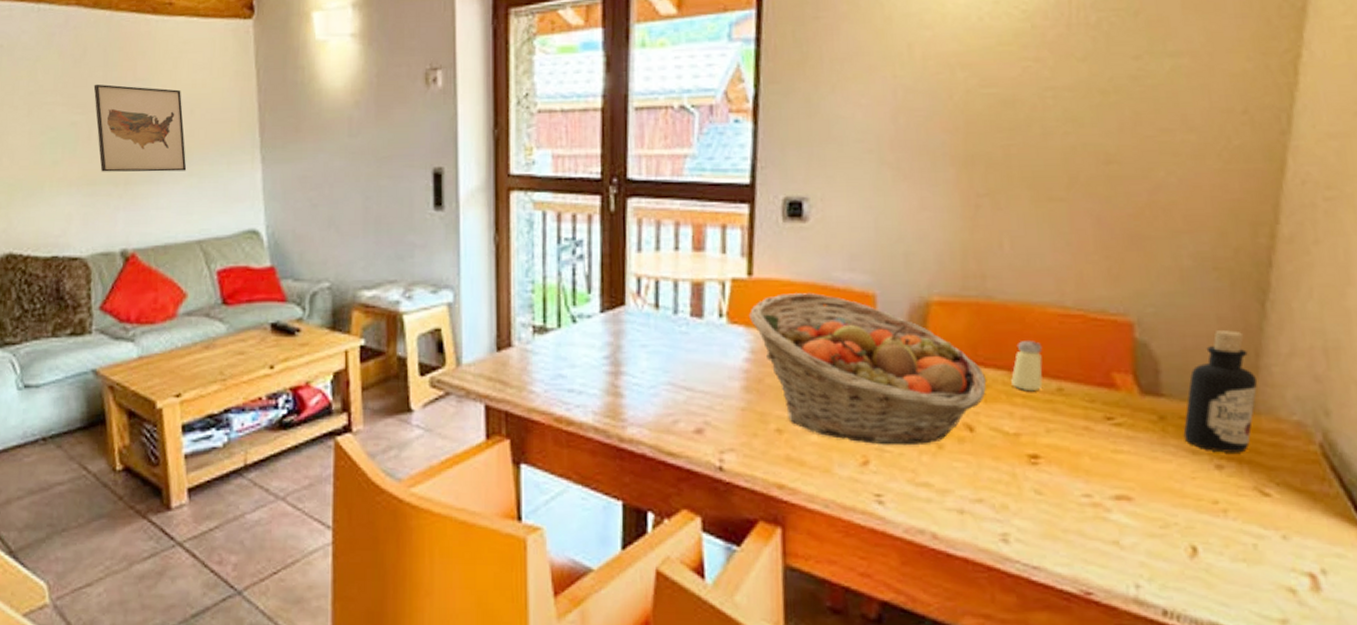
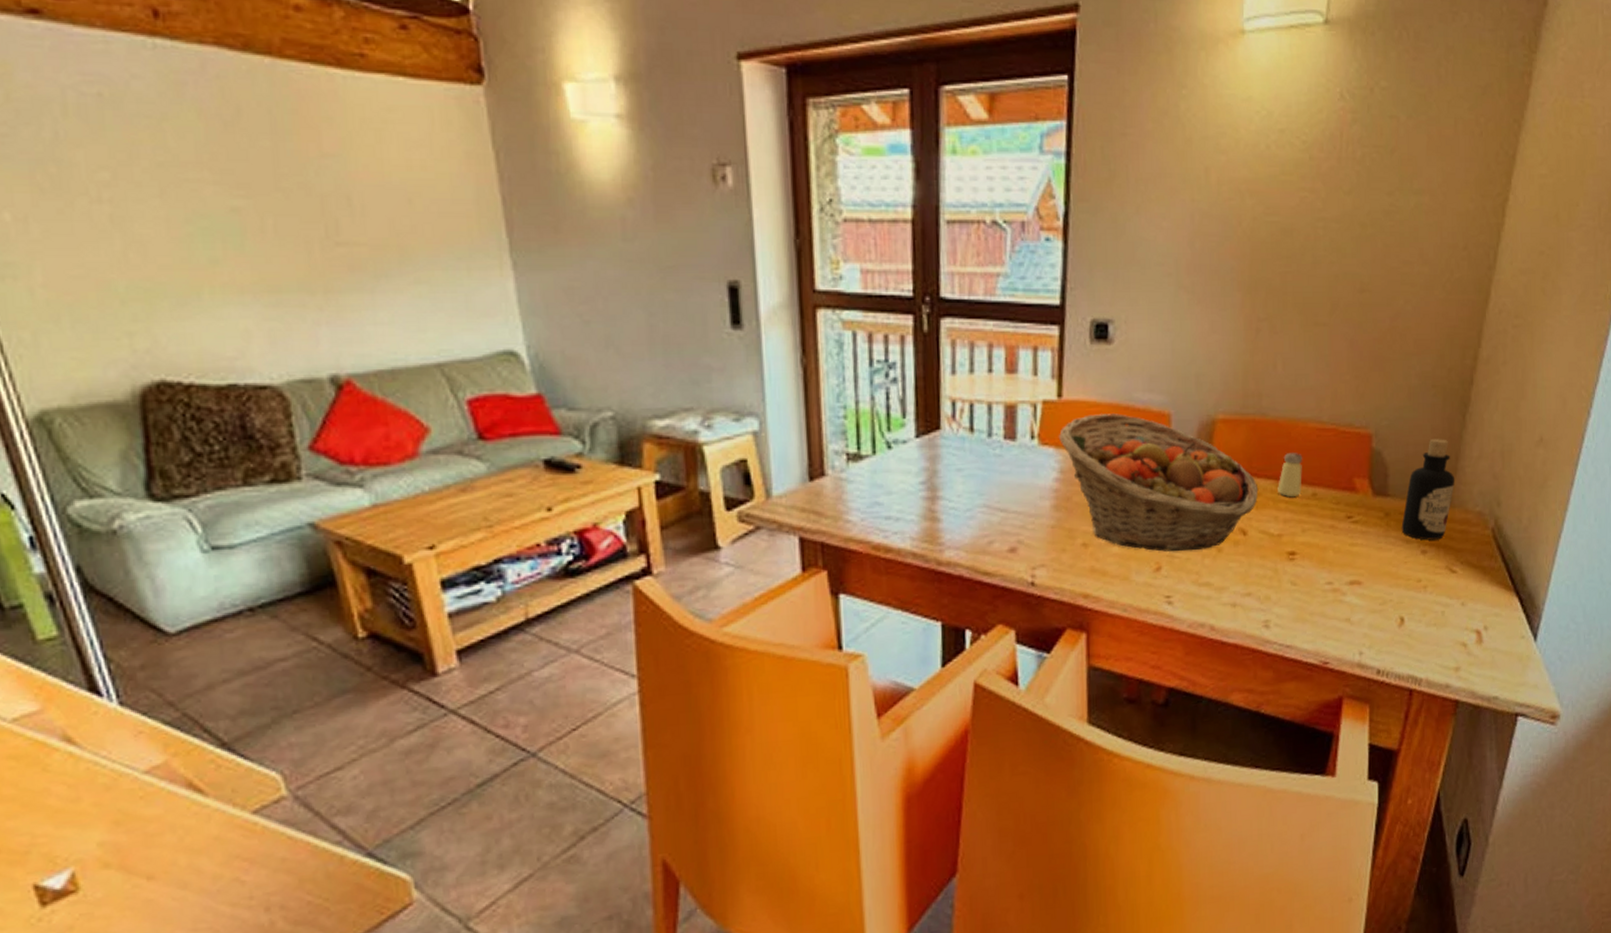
wall art: present [93,84,187,172] -> none [259,157,412,277]

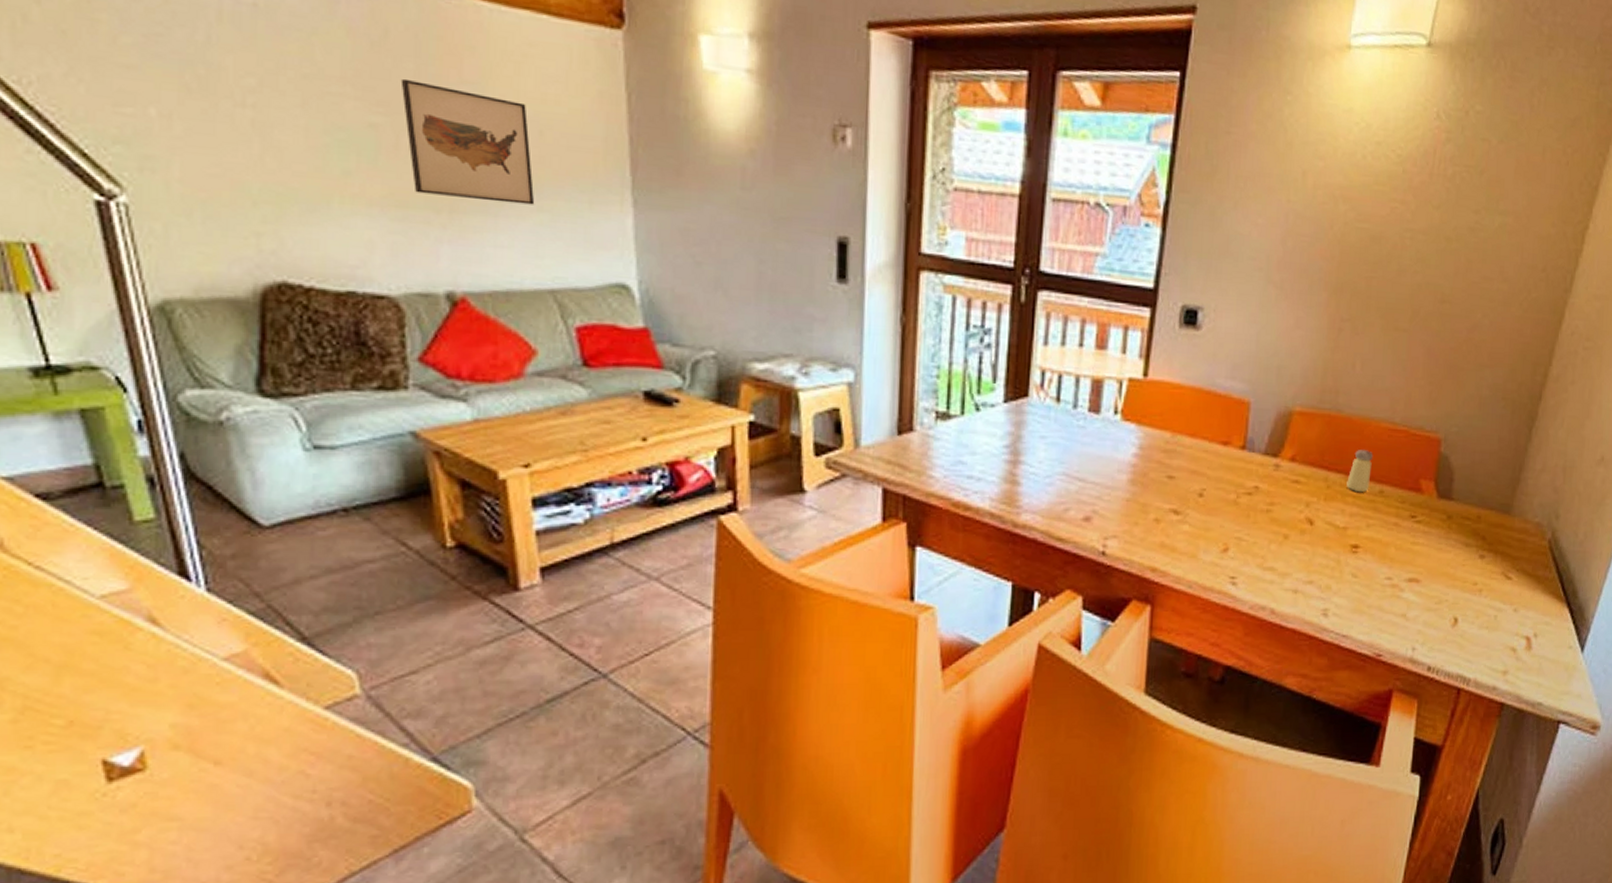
wall art: none [259,157,412,277] -> present [400,78,535,205]
fruit basket: present [1059,413,1259,552] -> none [1141,395,1329,536]
bottle: present [1401,439,1455,541] -> none [1462,449,1518,546]

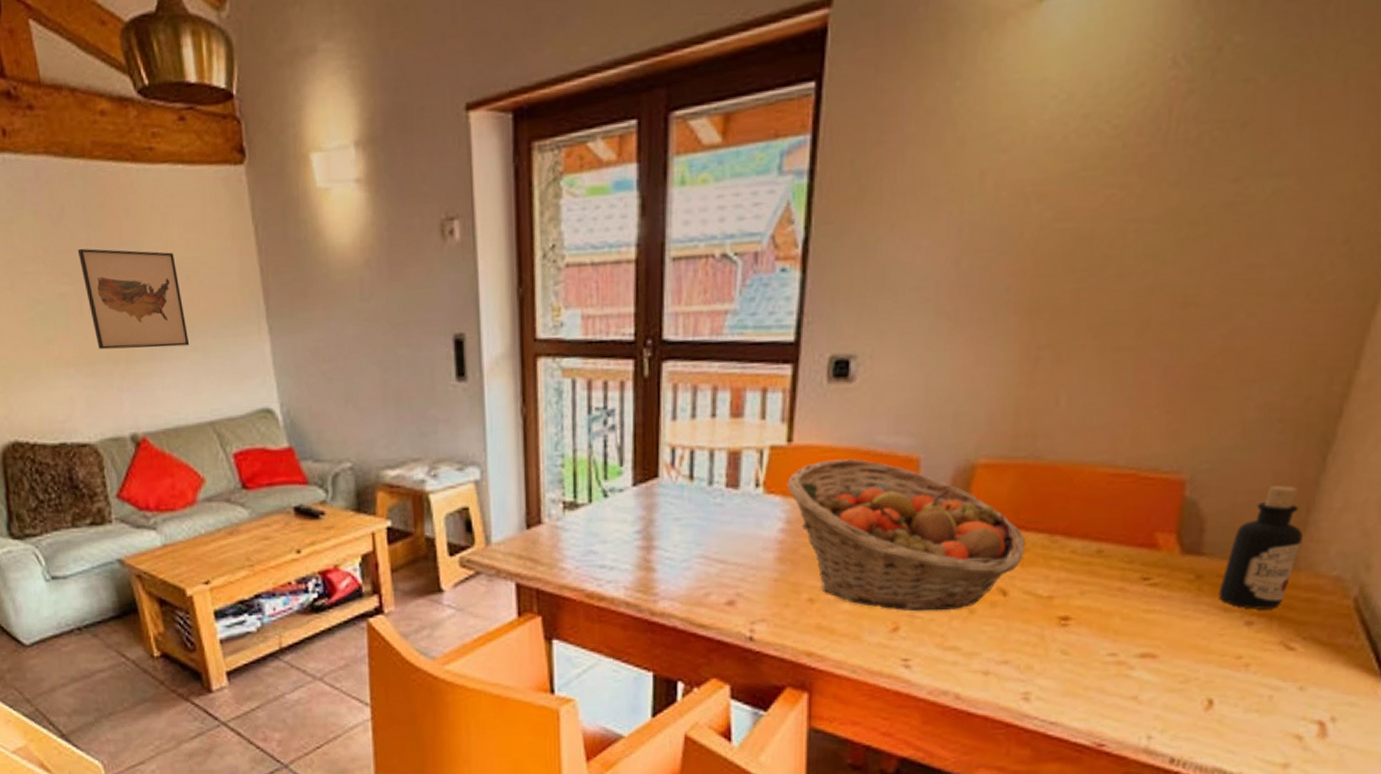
fruit basket: none [1141,395,1329,536] -> present [787,459,1026,612]
saltshaker: present [1346,450,1373,492] -> none [1051,502,1088,553]
bottle: none [1462,449,1518,546] -> present [1218,486,1304,610]

